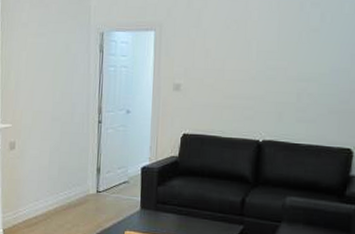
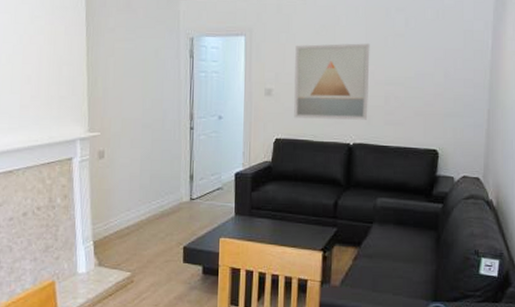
wall art: none [202,38,283,117] -> present [294,43,370,120]

